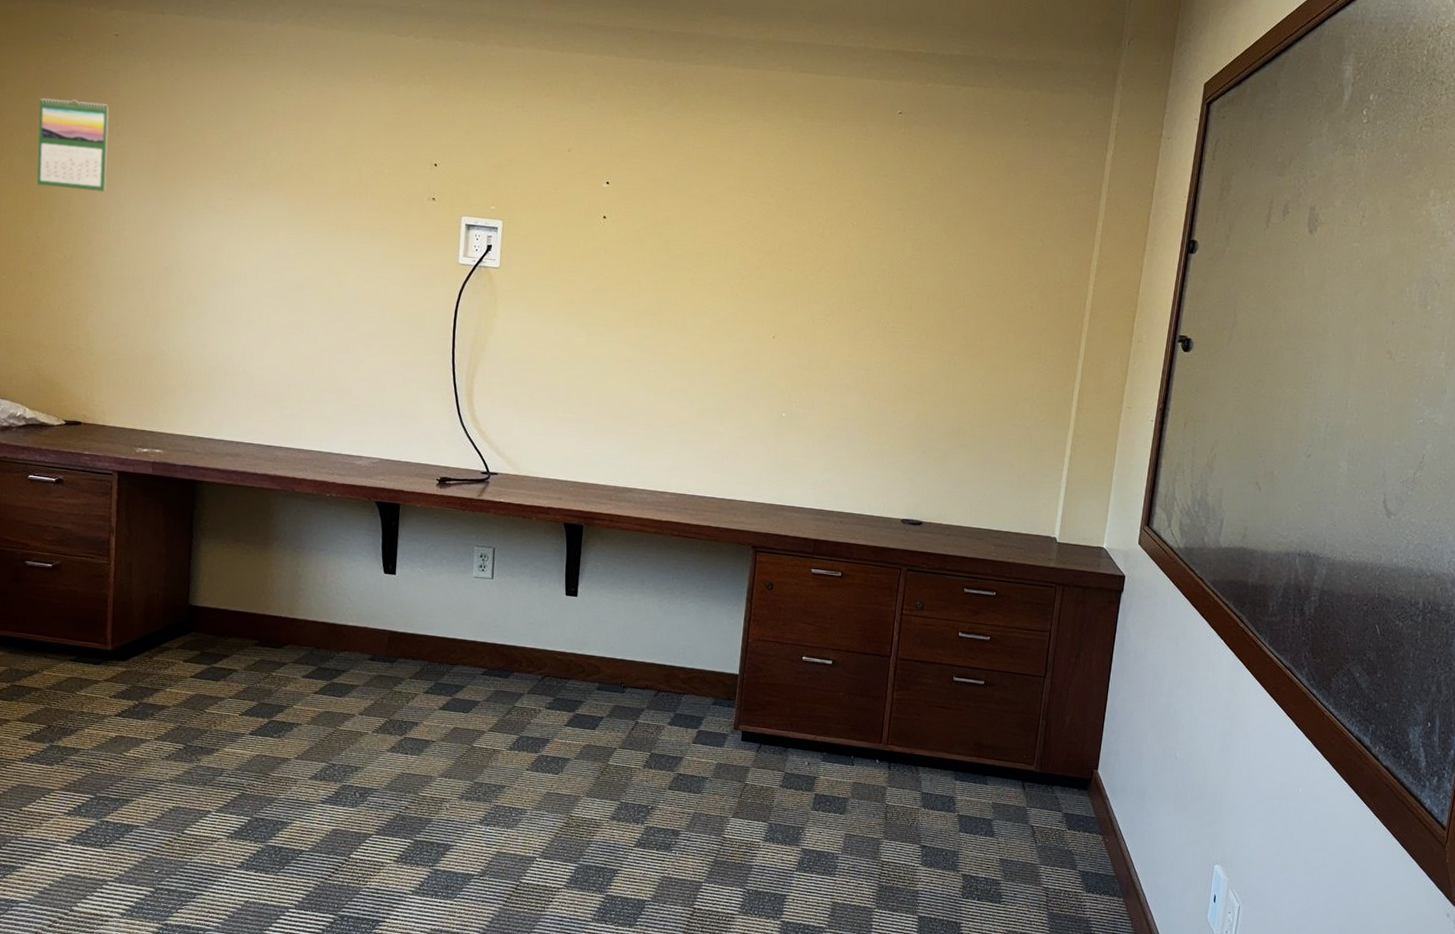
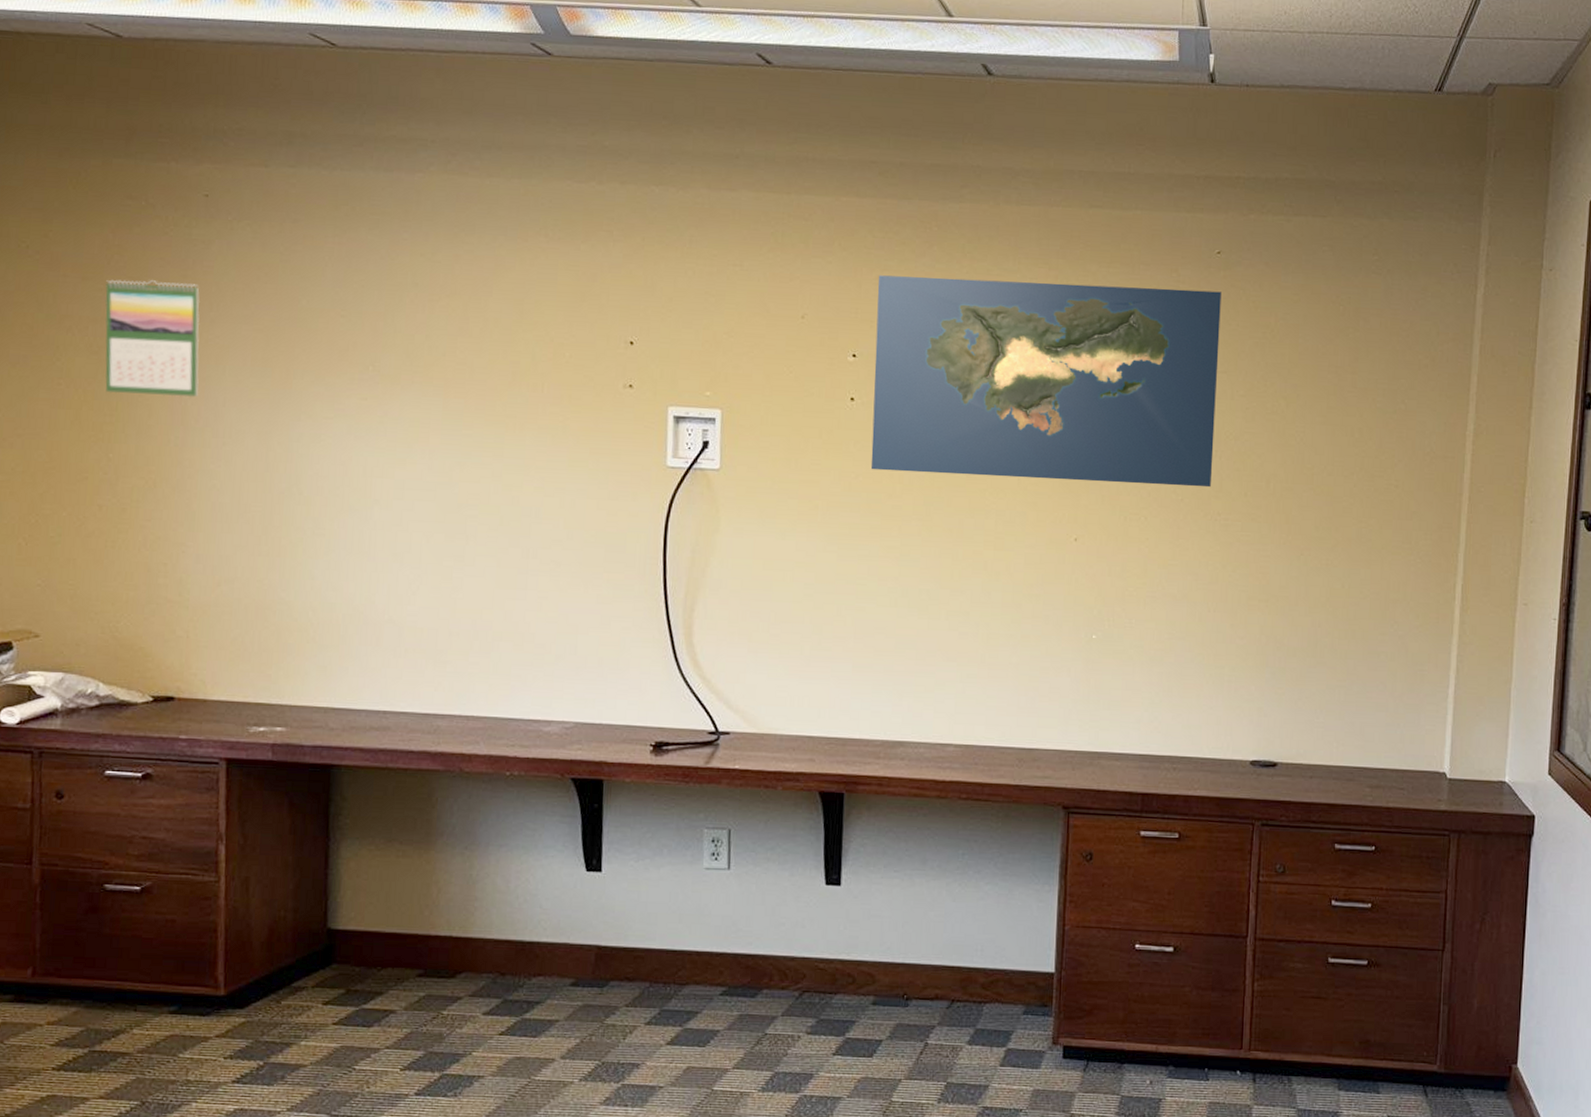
map: none [616,120,901,301] -> present [870,275,1222,488]

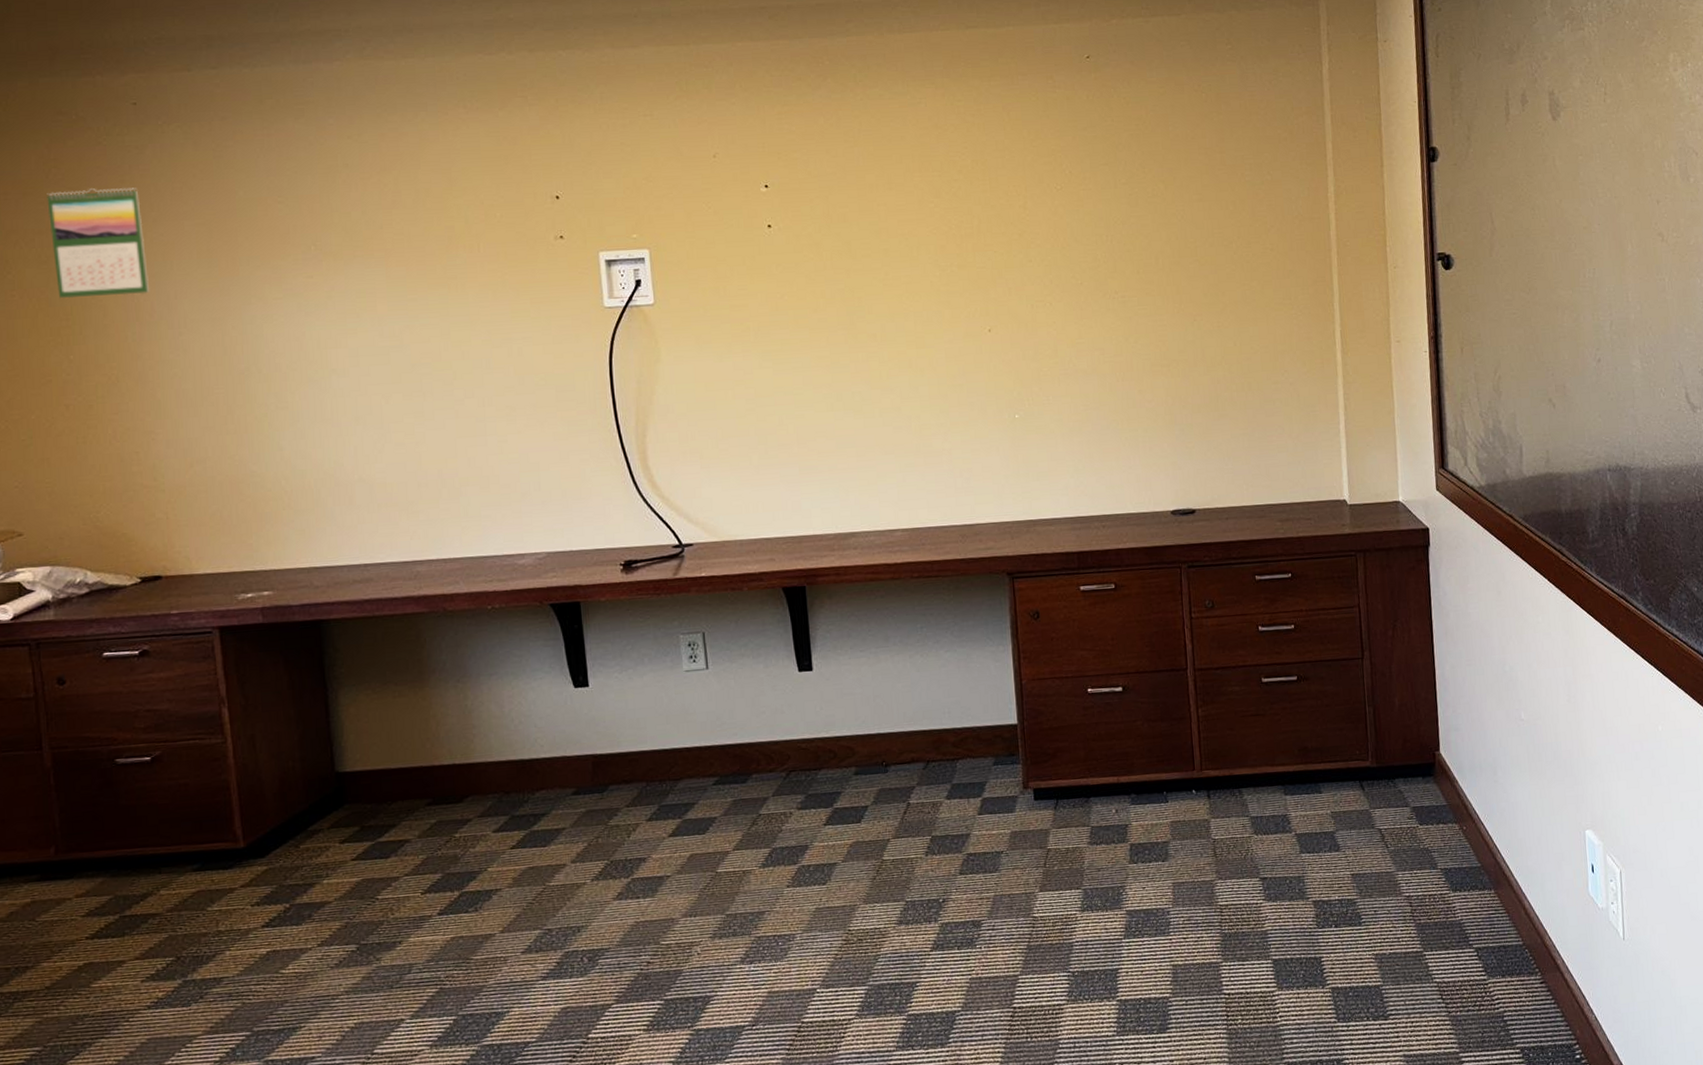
map: present [870,275,1222,488] -> none [779,92,1106,289]

